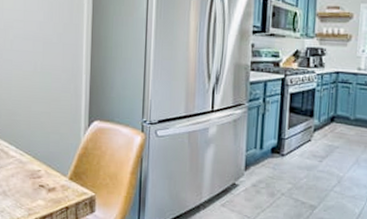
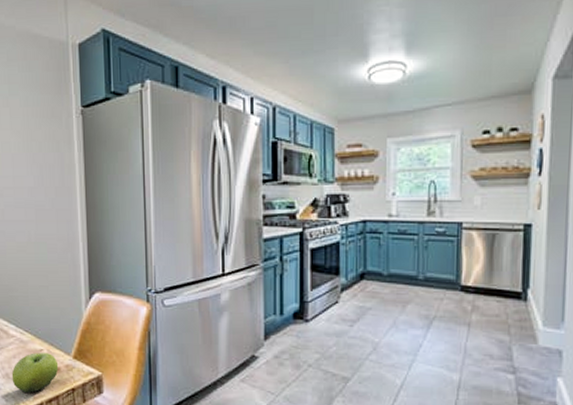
fruit: none [8,172,55,211] -> present [11,352,59,394]

